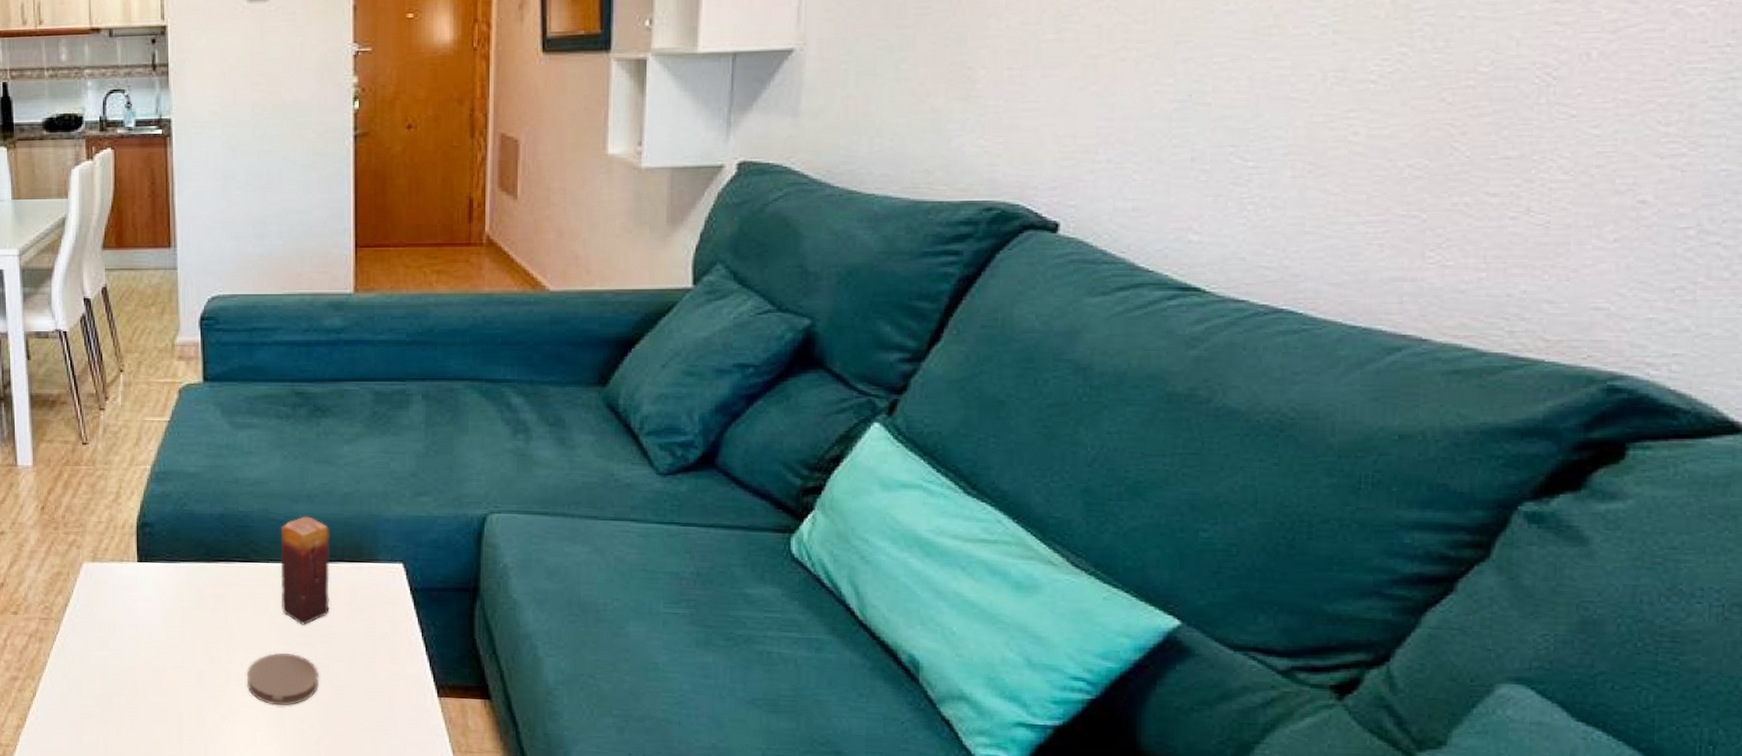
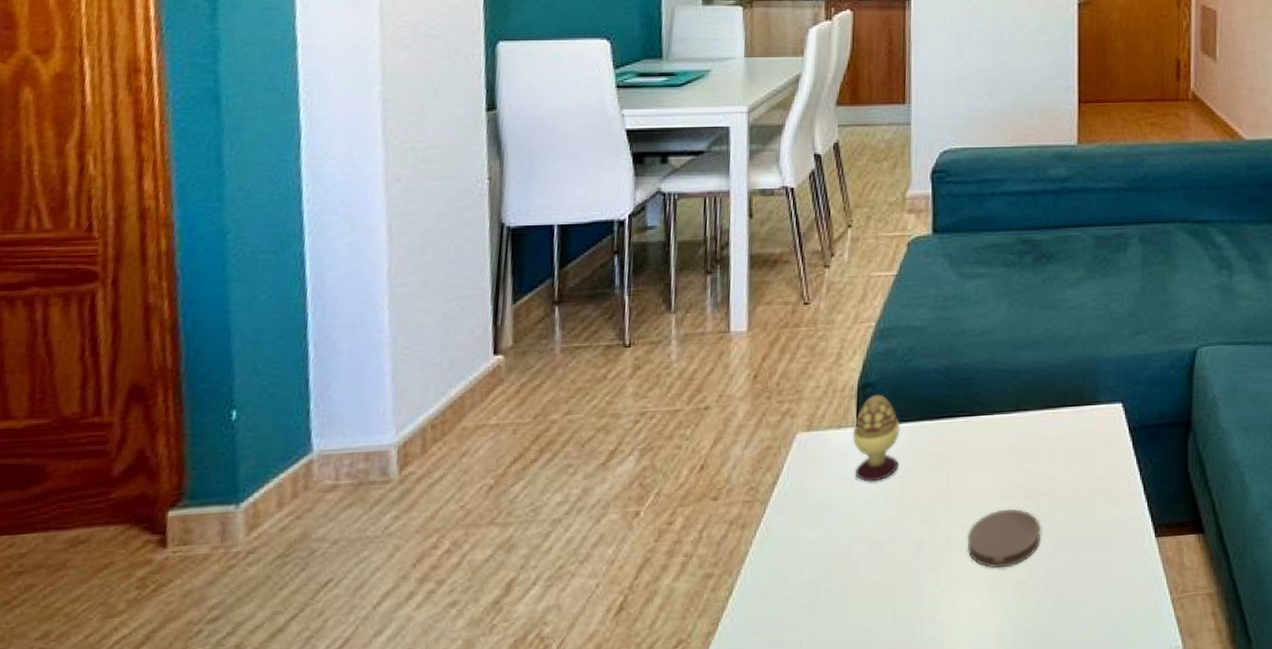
decorative egg: none [133,534,178,614] -> present [852,394,900,482]
candle: present [280,516,330,625] -> none [1004,363,1054,477]

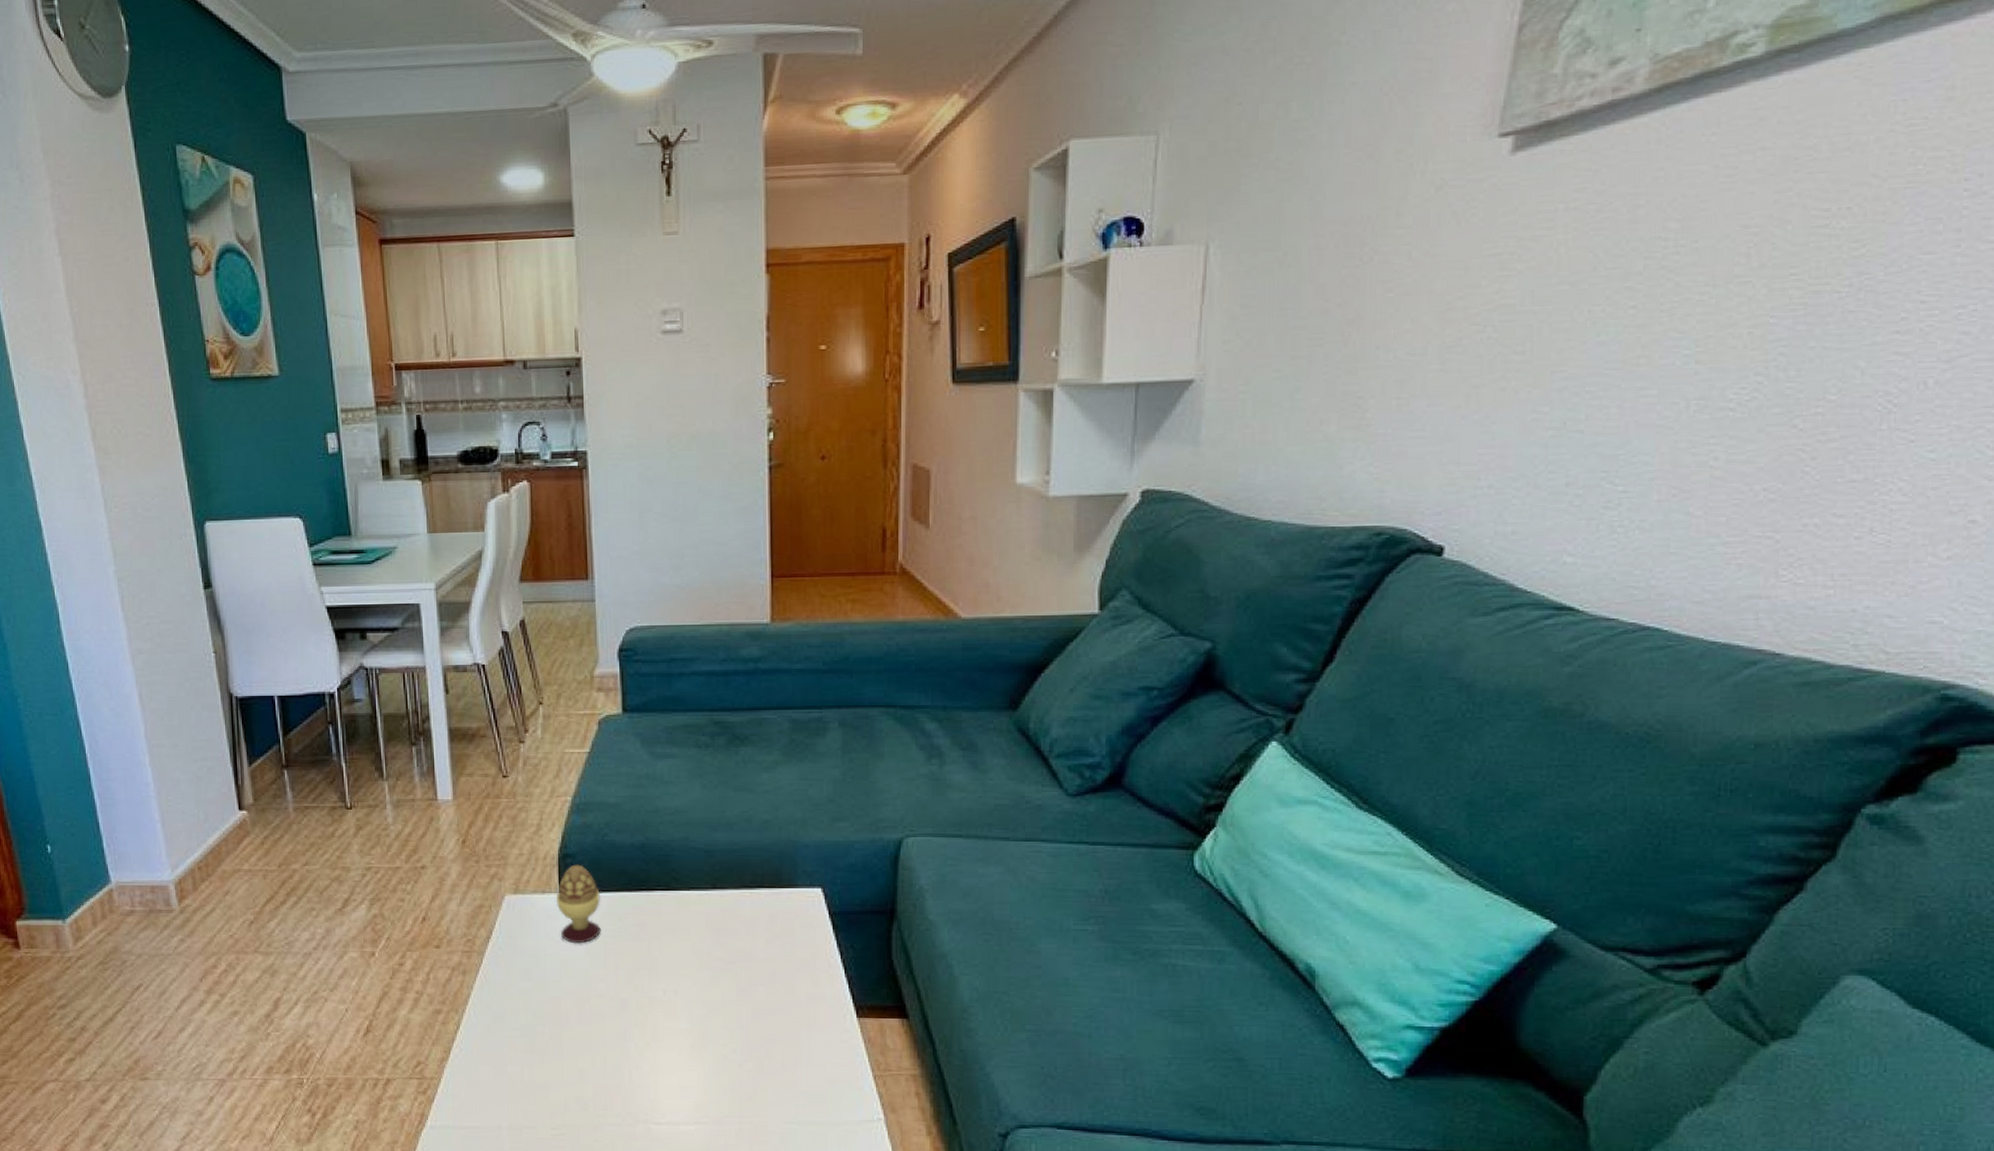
coaster: present [967,509,1040,569] -> none [669,979,740,1031]

